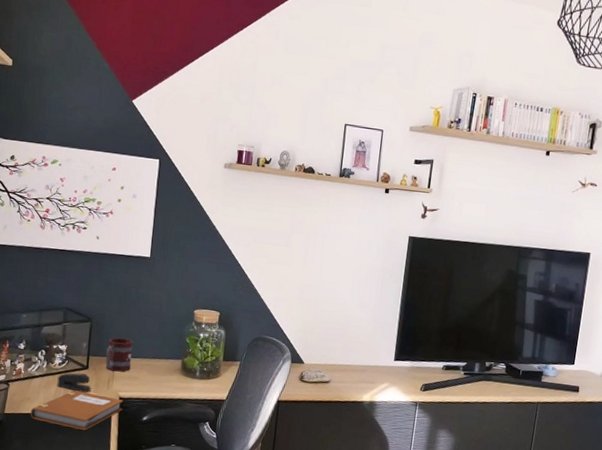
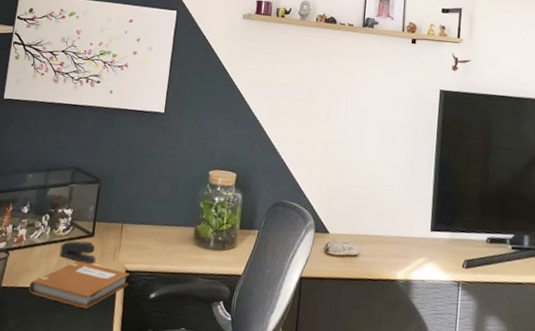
mug: present [105,337,134,372] -> none [112,200,144,241]

